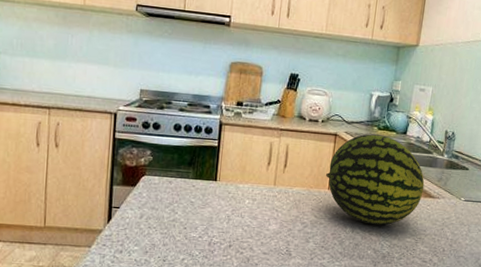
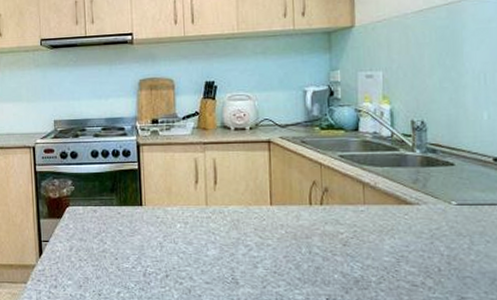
fruit: present [326,134,425,226] -> none [265,135,396,243]

